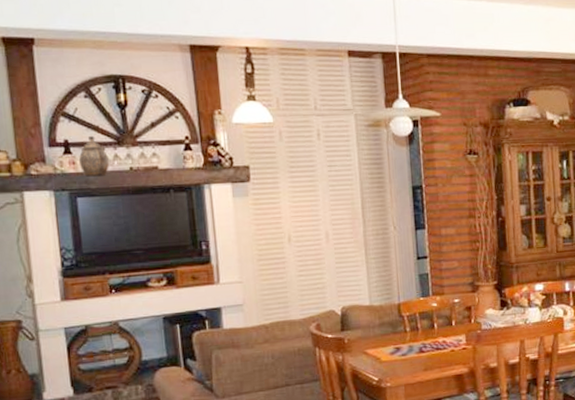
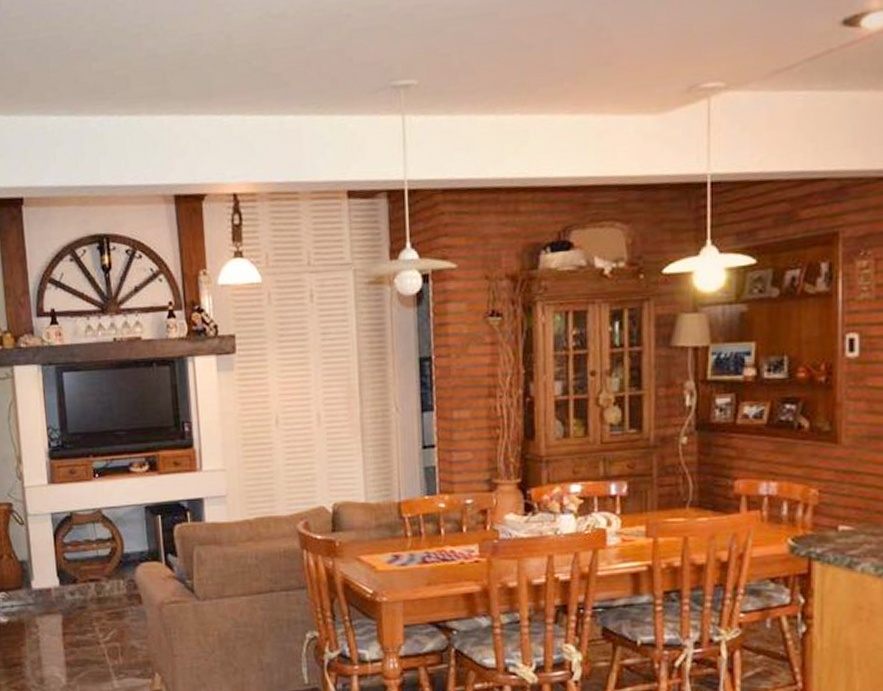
decorative jar: present [78,135,110,178] -> none [64,303,94,350]

